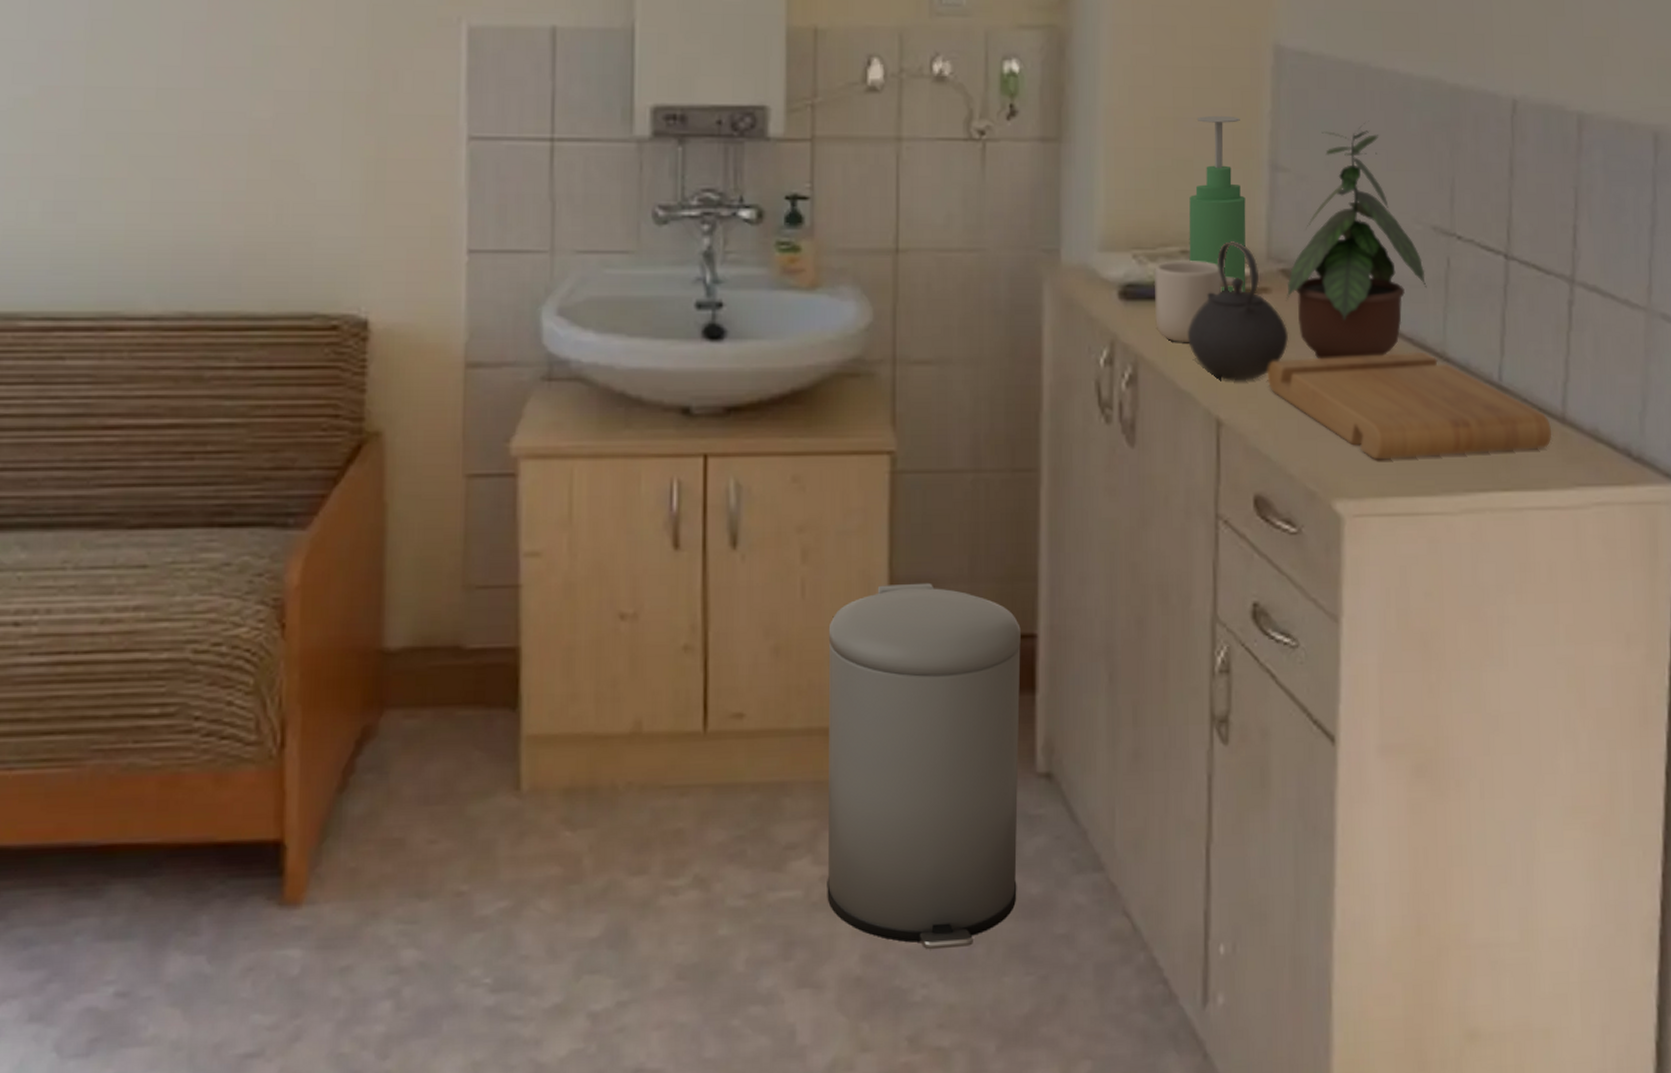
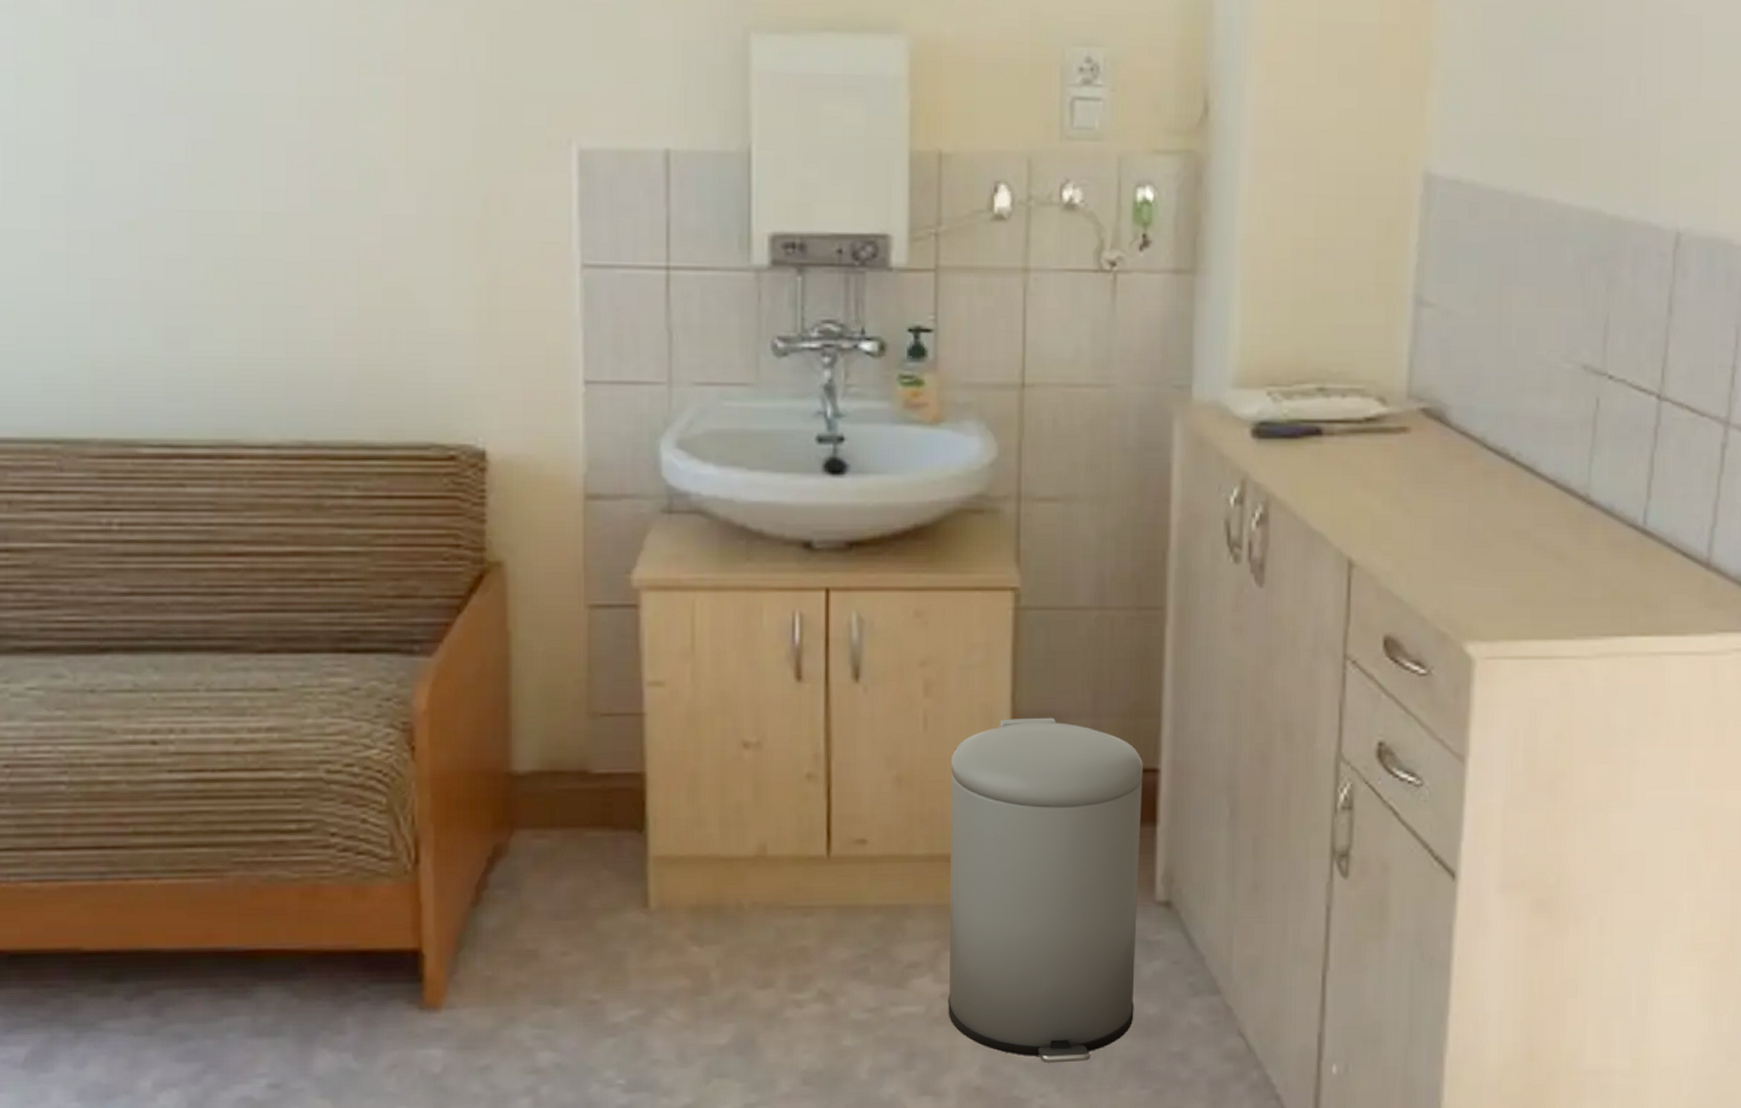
mug: present [1153,261,1243,343] -> none [1287,398,1381,483]
soap dispenser: present [1188,115,1246,292] -> none [1325,247,1387,431]
kettle: present [1188,241,1289,381] -> none [1322,379,1427,522]
cutting board: present [1266,351,1551,460] -> none [1401,494,1695,603]
potted plant: present [1286,122,1427,360] -> none [1425,255,1574,501]

